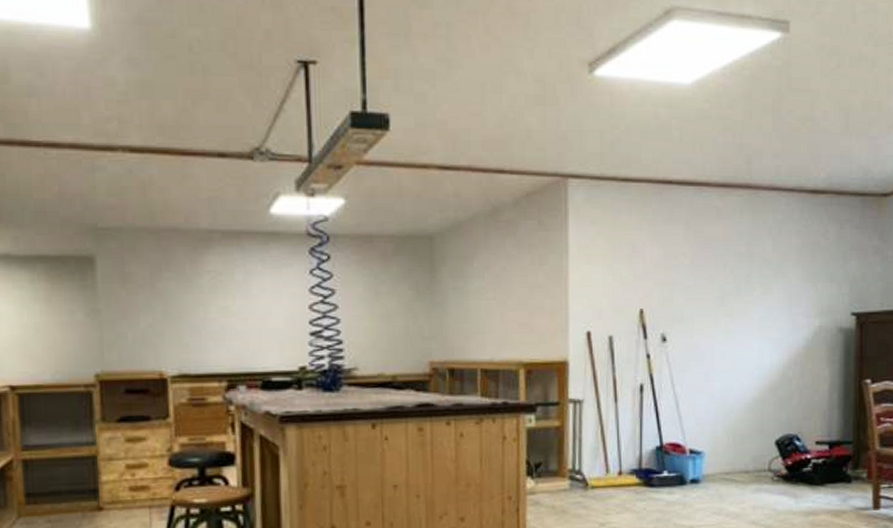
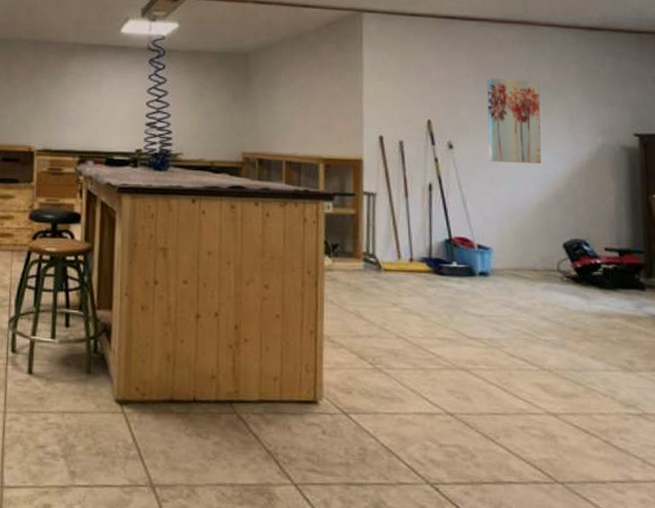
wall art: none [703,255,759,354] -> present [487,78,542,163]

